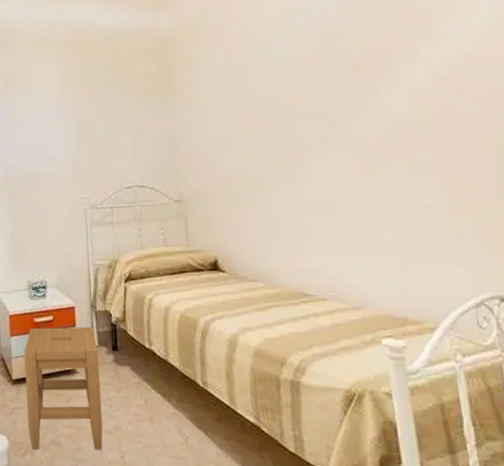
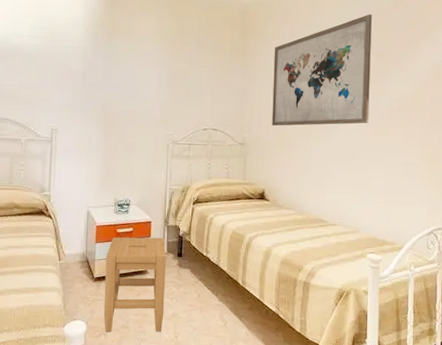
wall art: none [206,16,354,174] -> present [272,14,372,126]

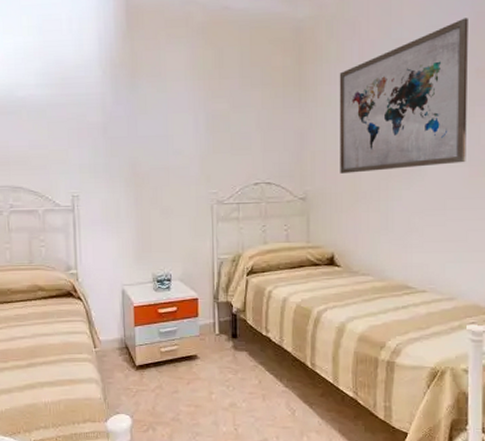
stool: present [103,237,166,332] -> none [147,317,220,426]

